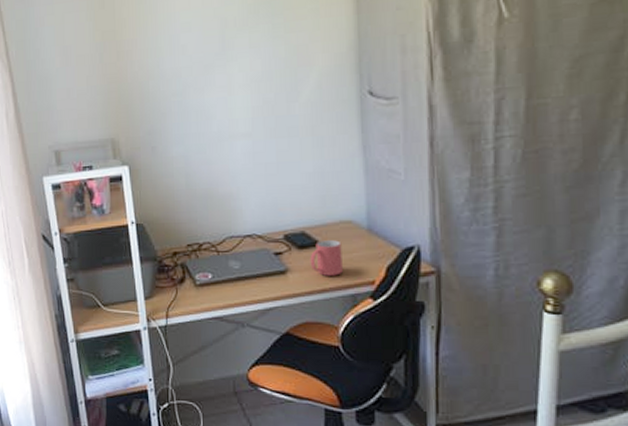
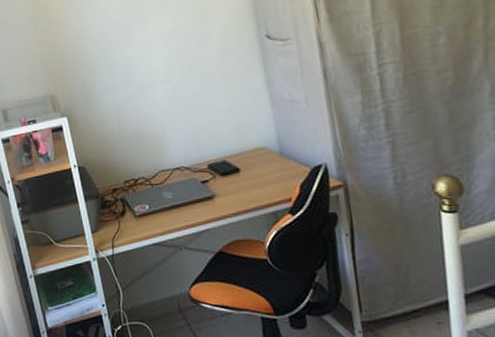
mug: present [310,240,343,276] -> none [232,165,263,198]

